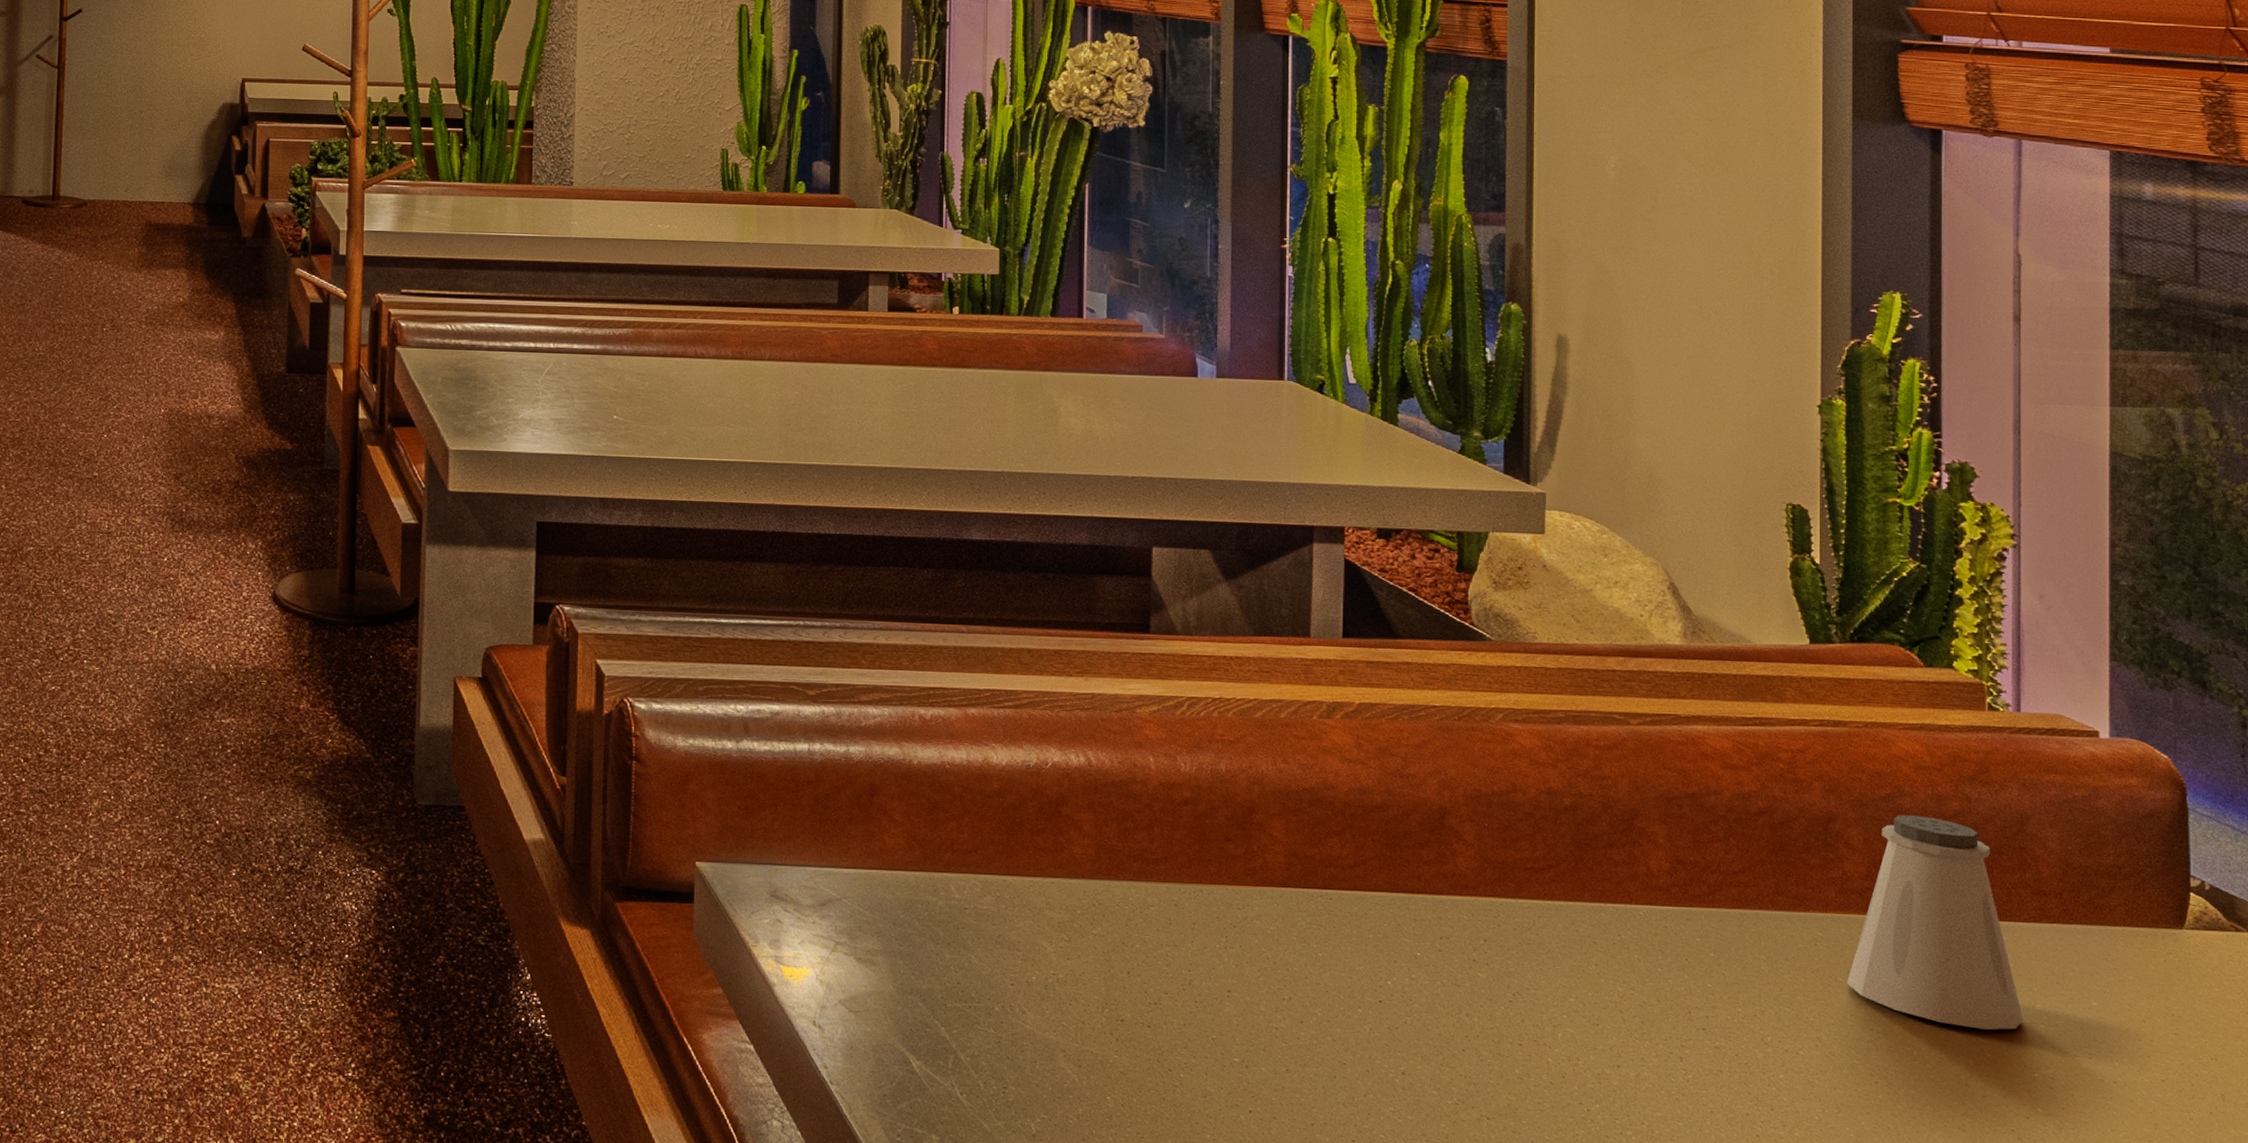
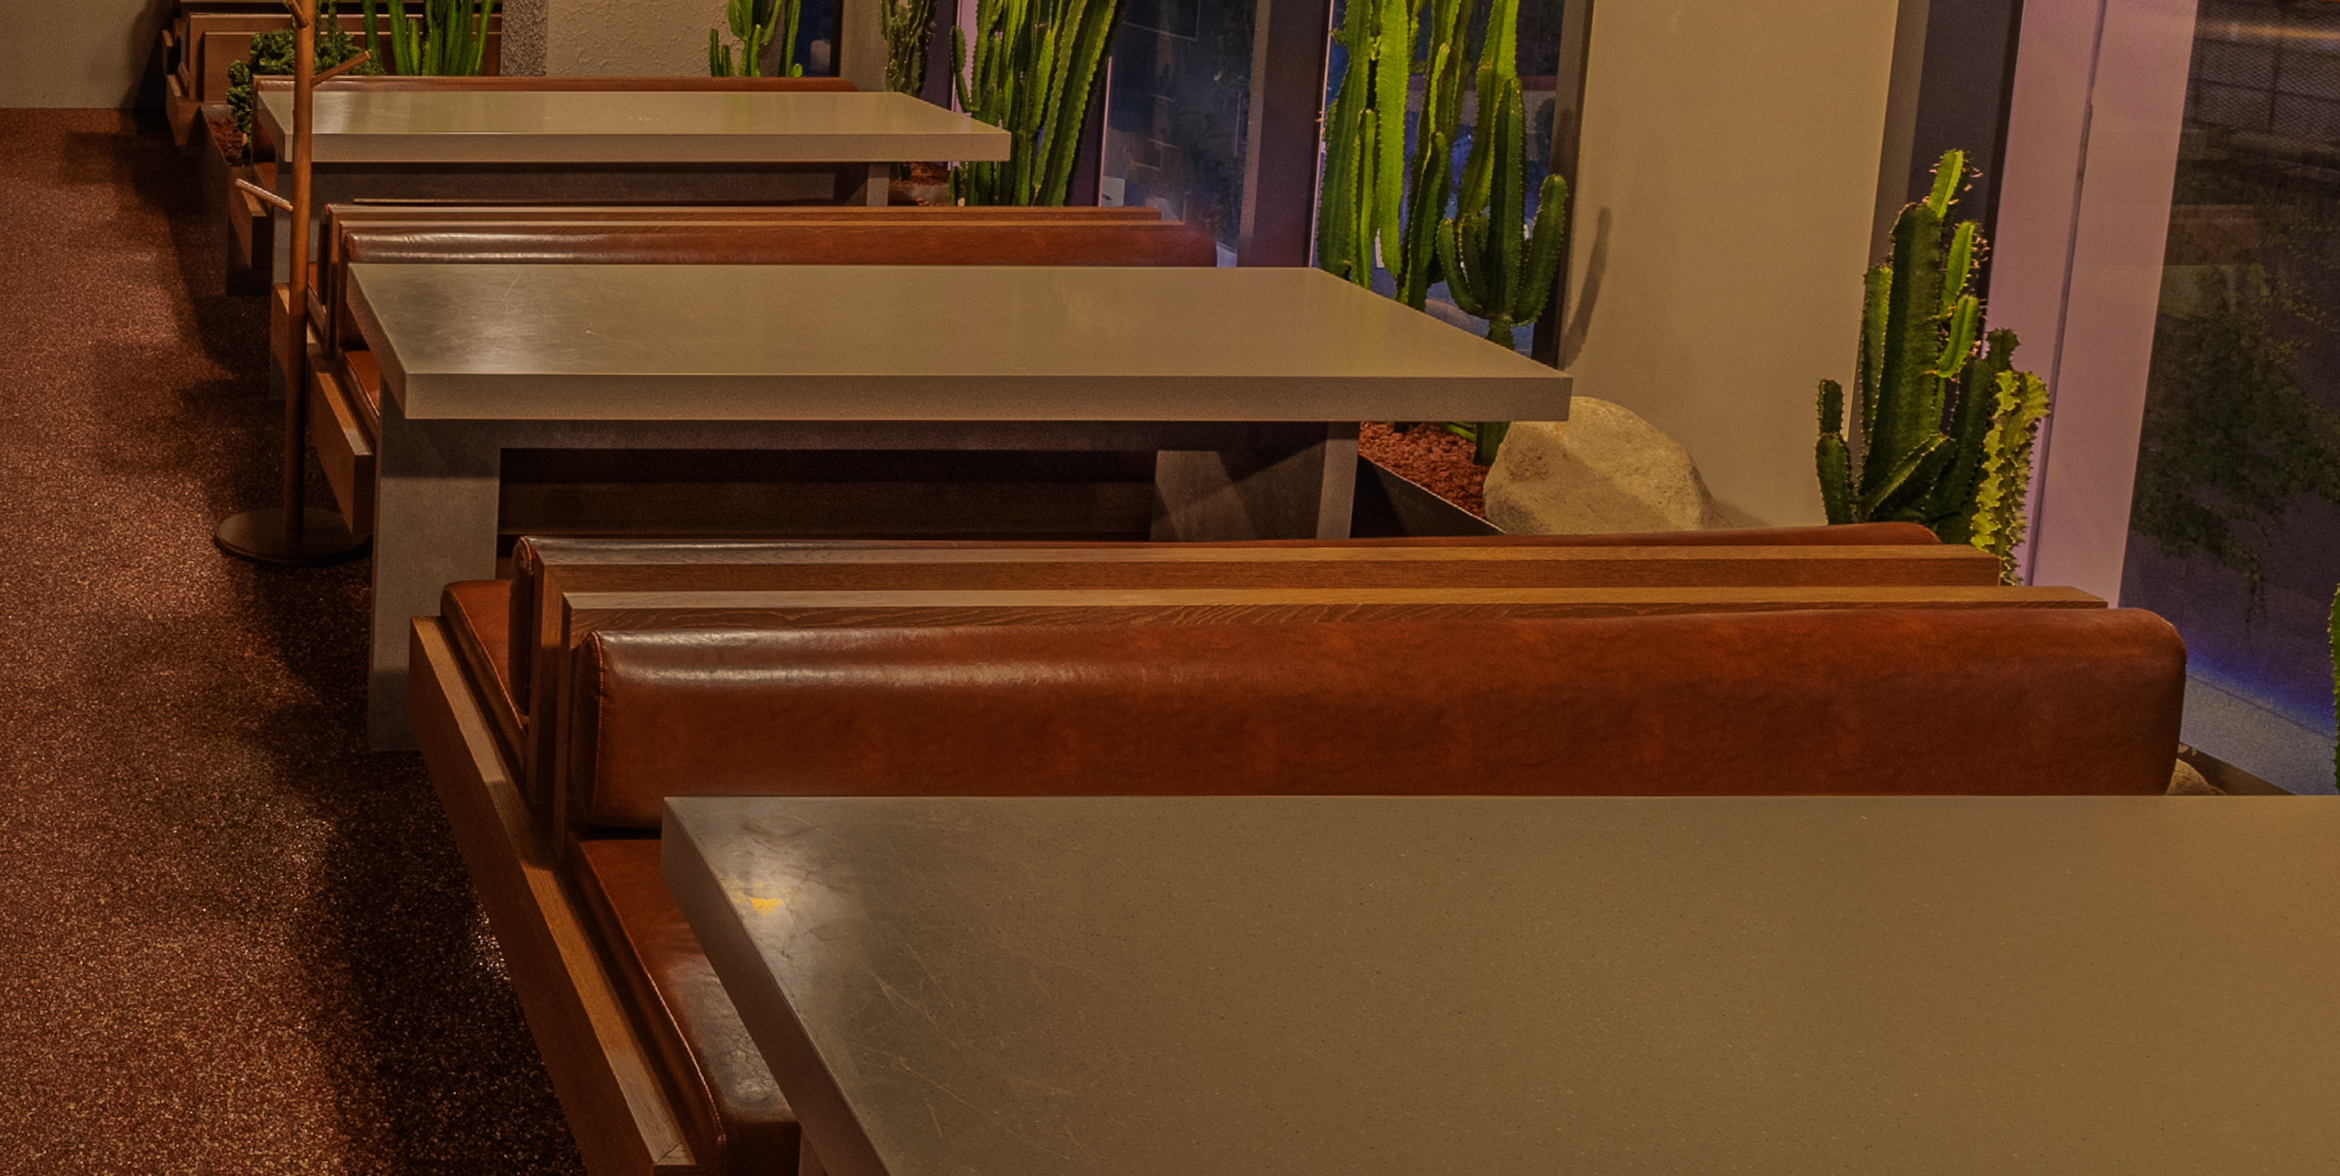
saltshaker: present [1847,815,2024,1030] -> none [1828,695,1998,902]

